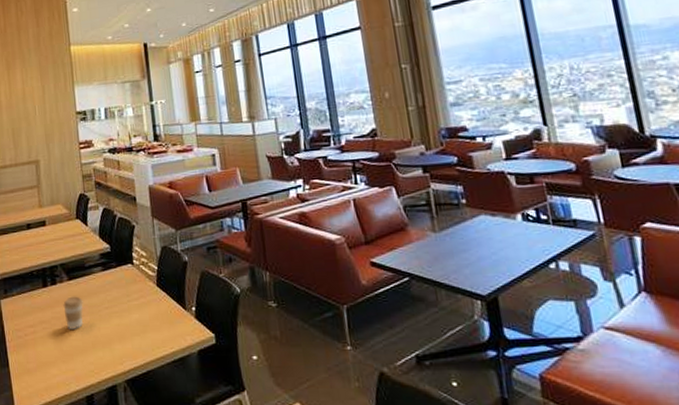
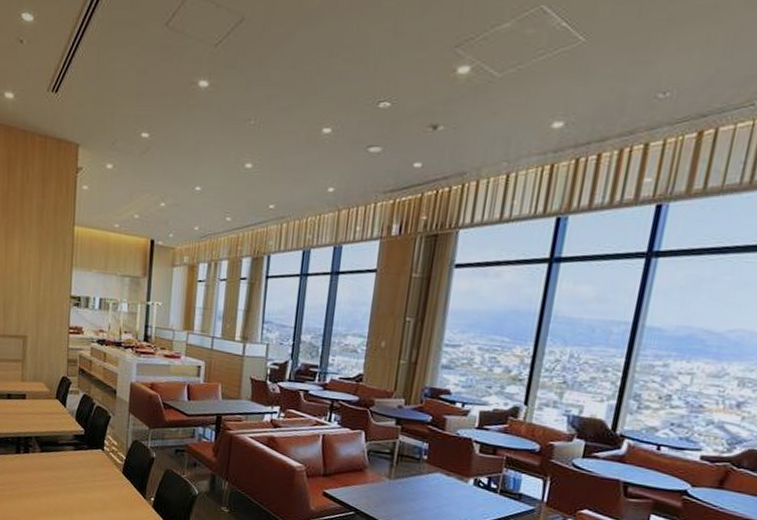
coffee cup: present [63,296,84,330] -> none [33,466,52,495]

